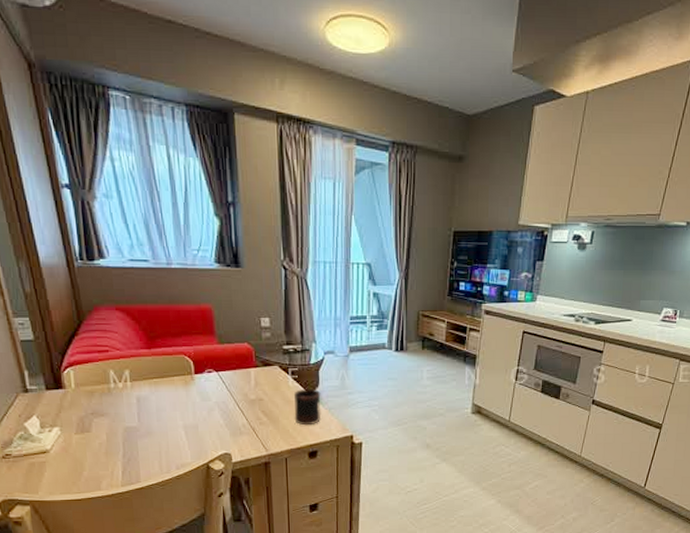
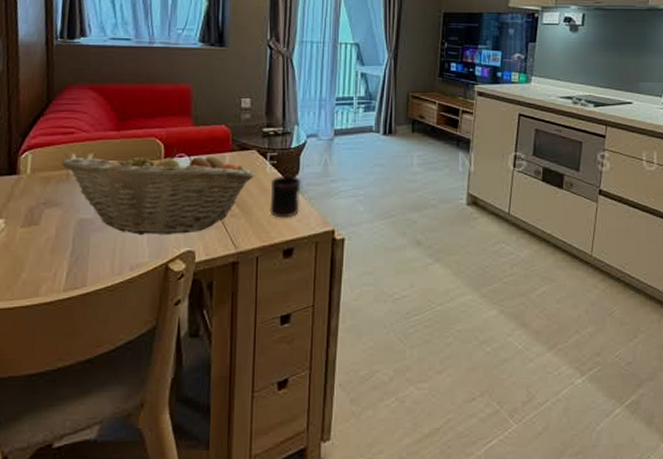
fruit basket: none [102,364,279,440] -> present [62,148,255,235]

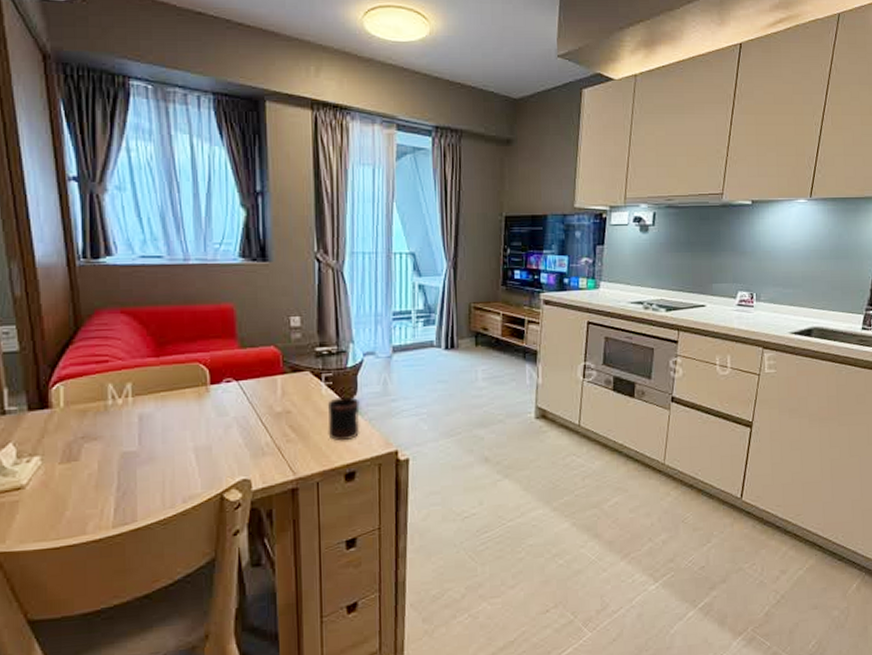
fruit basket: present [62,148,255,235] -> none [98,372,310,465]

